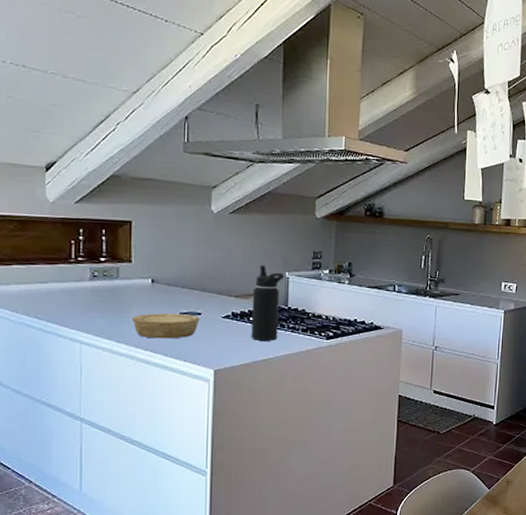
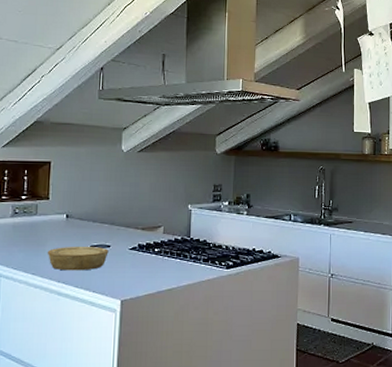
water bottle: present [251,265,285,341] -> none [156,199,188,271]

